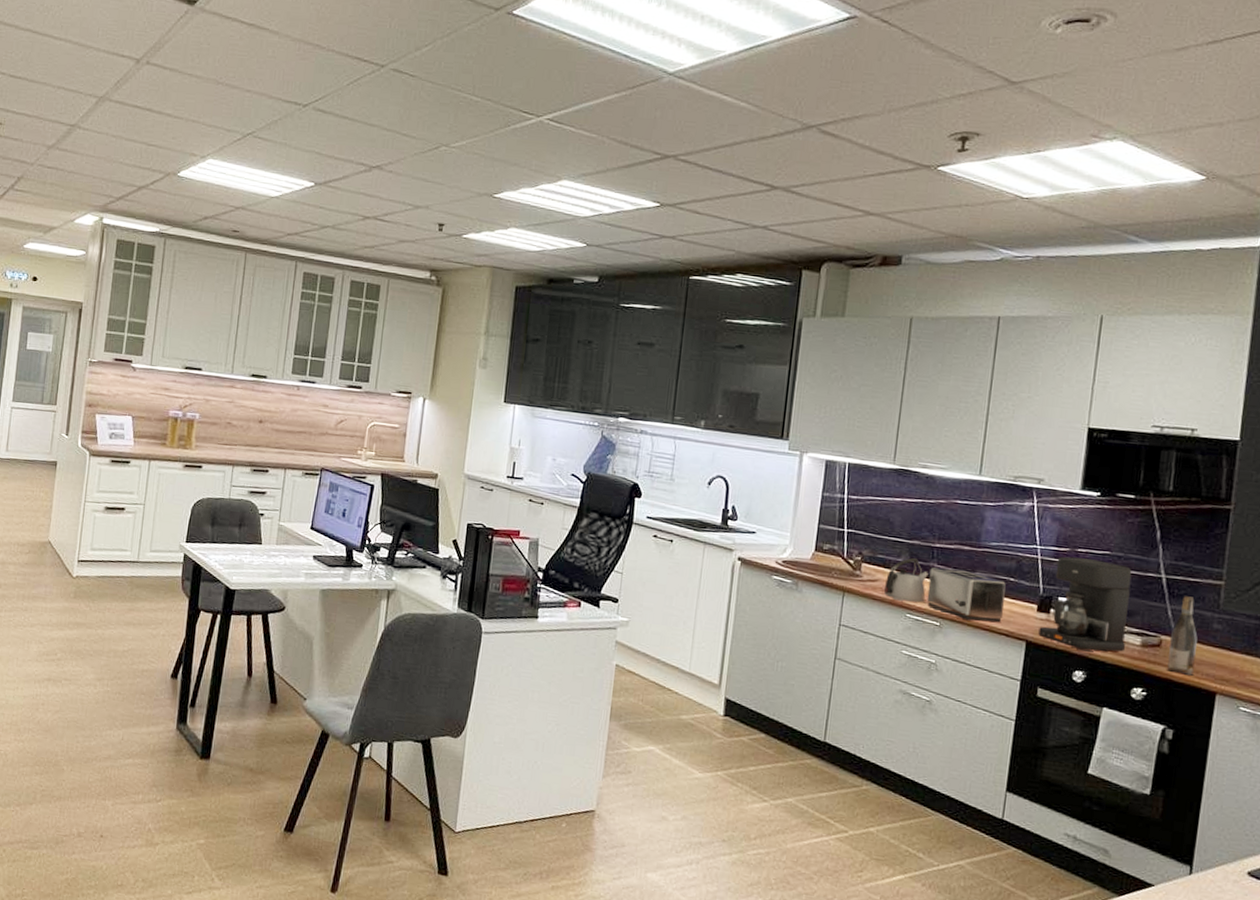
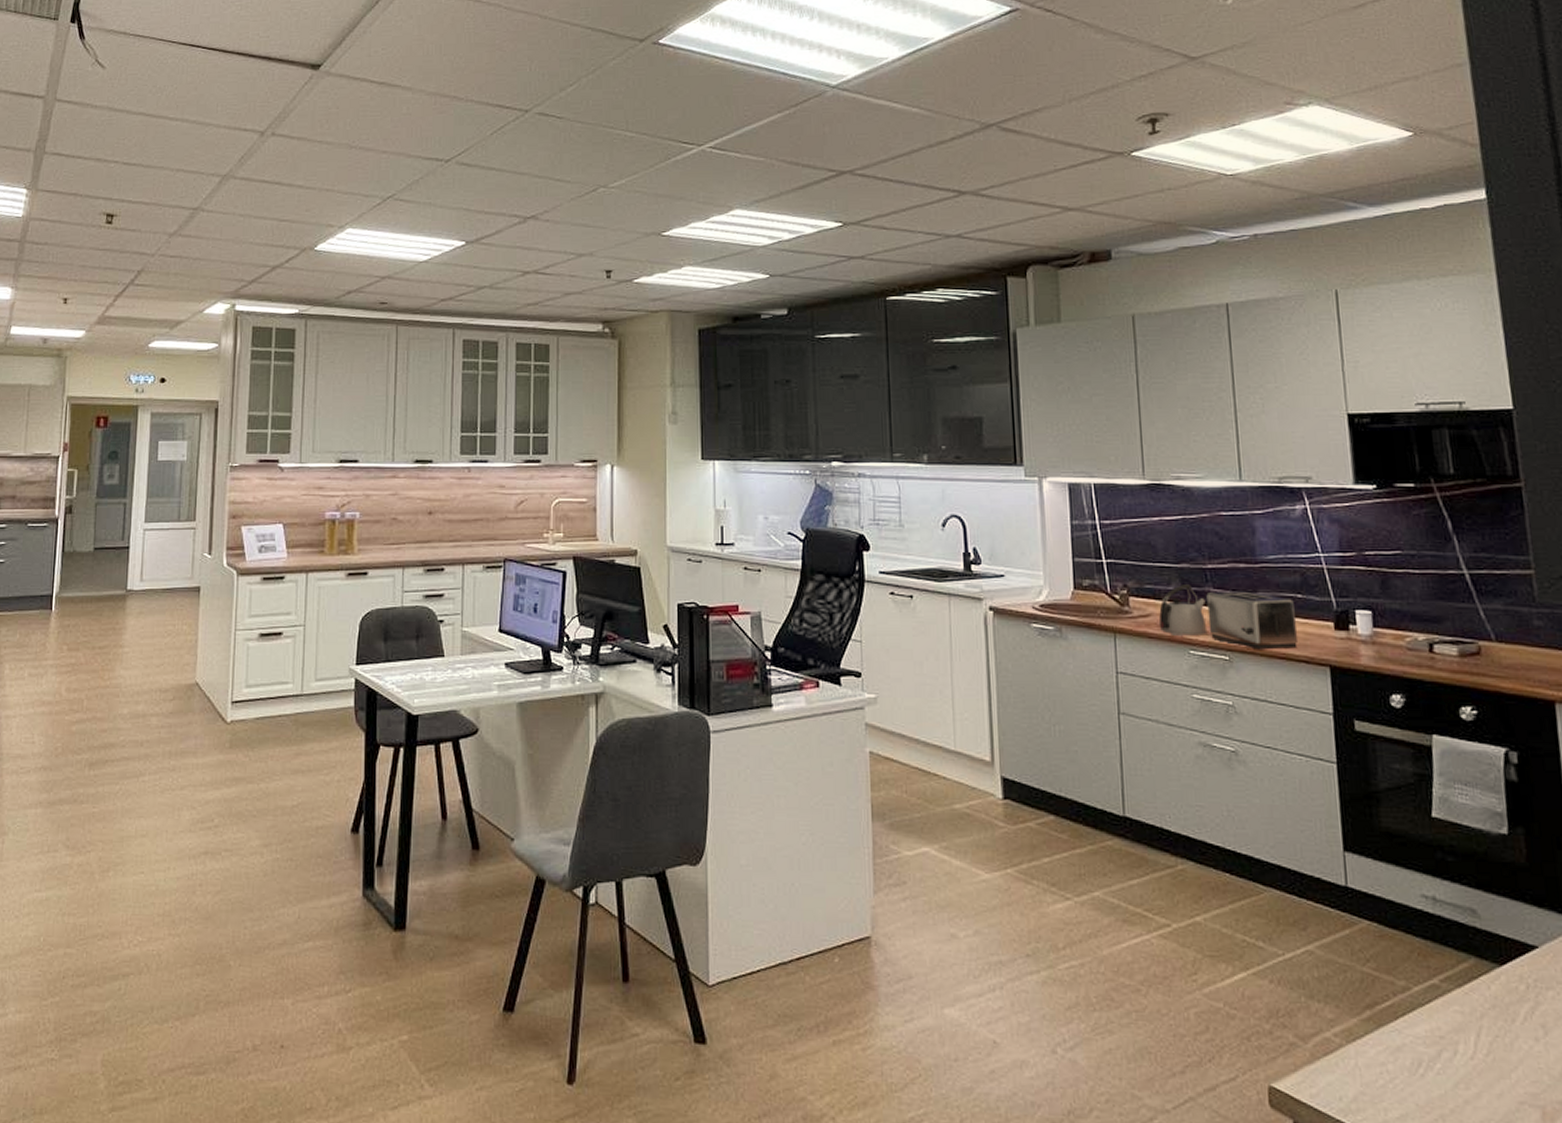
coffee maker: present [1038,556,1132,652] -> none [1341,562,1443,669]
wine bottle: present [1167,596,1198,676] -> none [1488,592,1526,684]

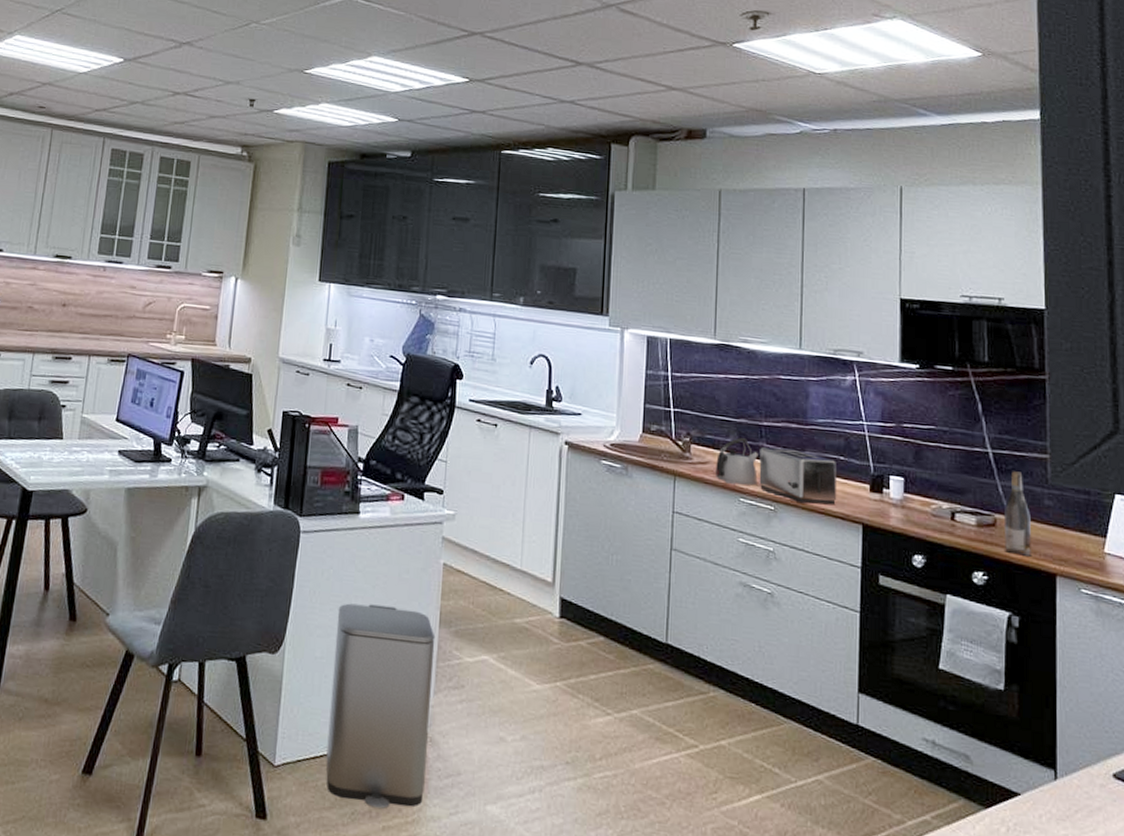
pedal bin: none [760,803,874,1023] -> present [326,603,436,810]
wine bottle: none [1488,592,1526,684] -> present [1003,471,1032,556]

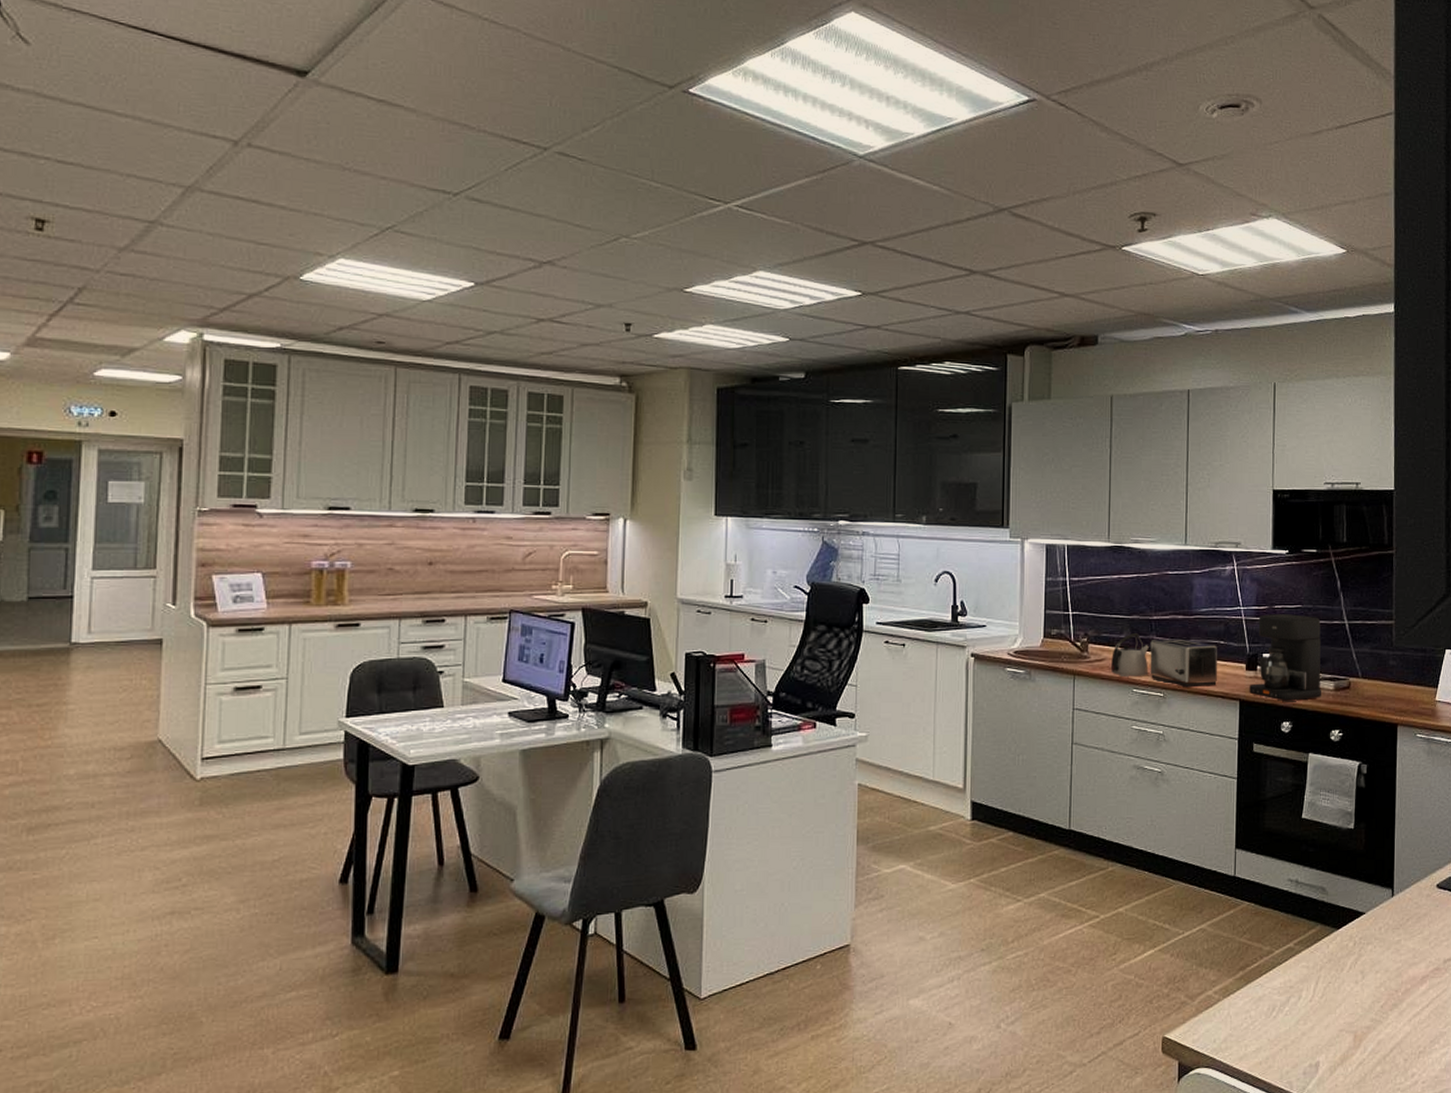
pedal bin: present [326,603,436,810] -> none [752,831,854,1022]
coffee maker: none [874,432,962,534] -> present [1249,614,1322,701]
wine bottle: present [1003,471,1032,556] -> none [1356,638,1379,711]

